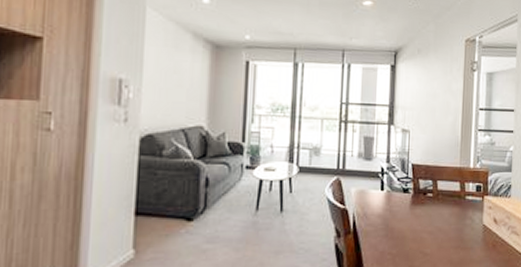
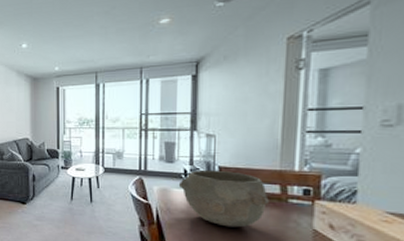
bowl: none [375,167,451,229] -> present [178,169,269,228]

